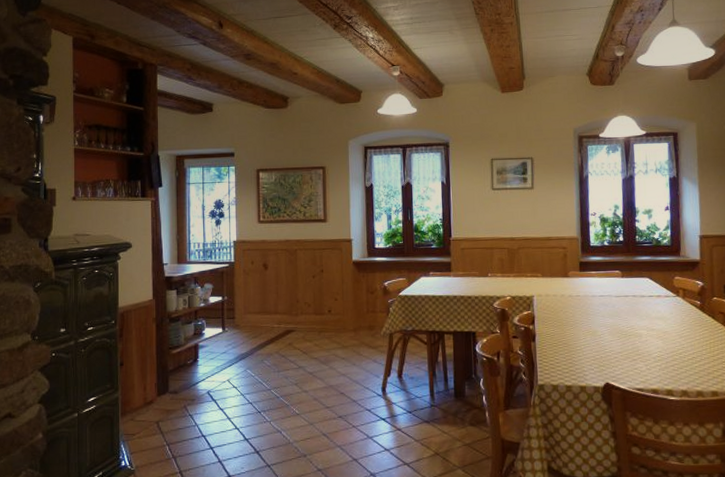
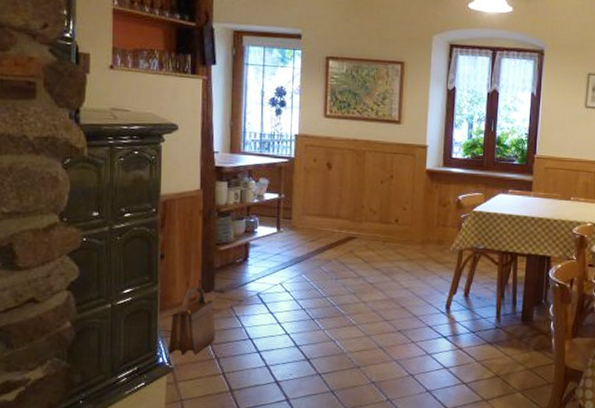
handbag: none [130,390,172,457] -> present [168,287,216,355]

